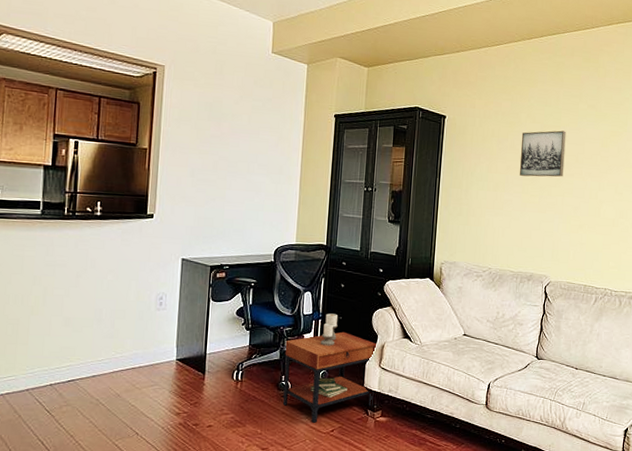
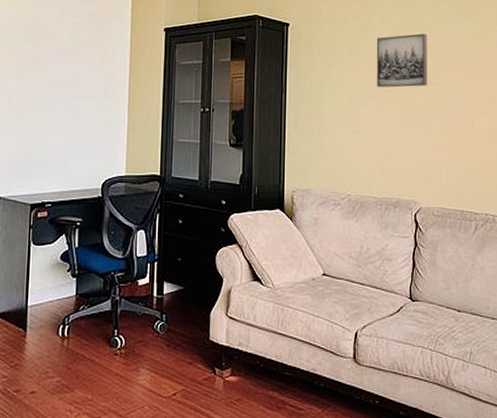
side table: present [283,313,377,423] -> none [116,254,222,385]

